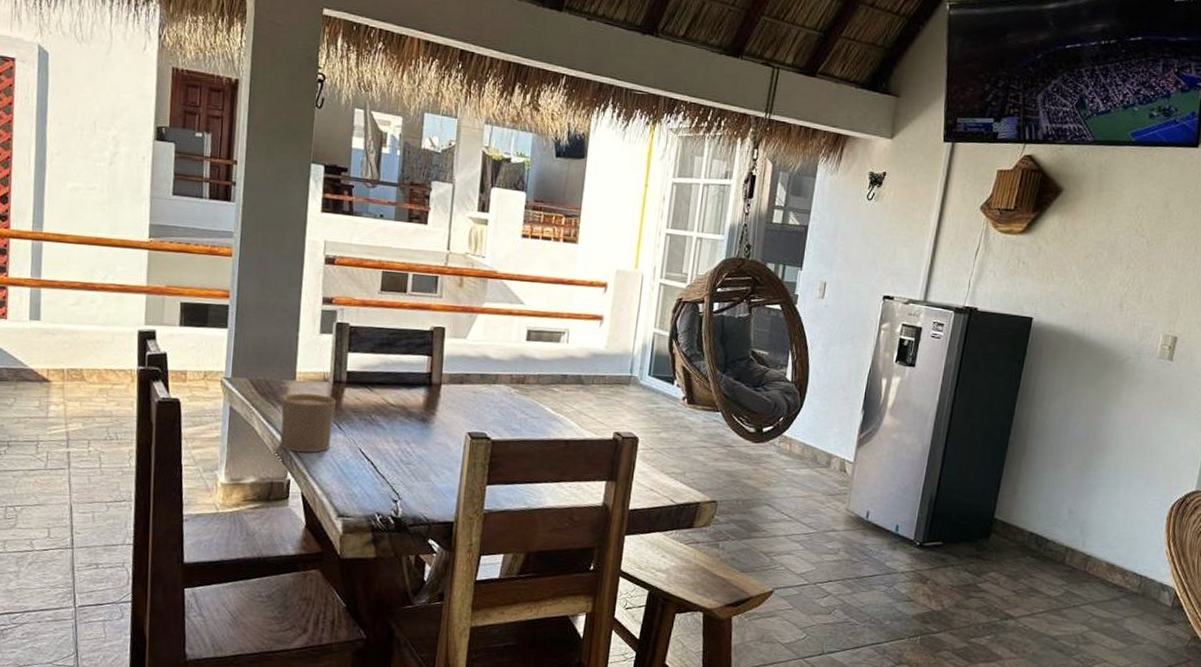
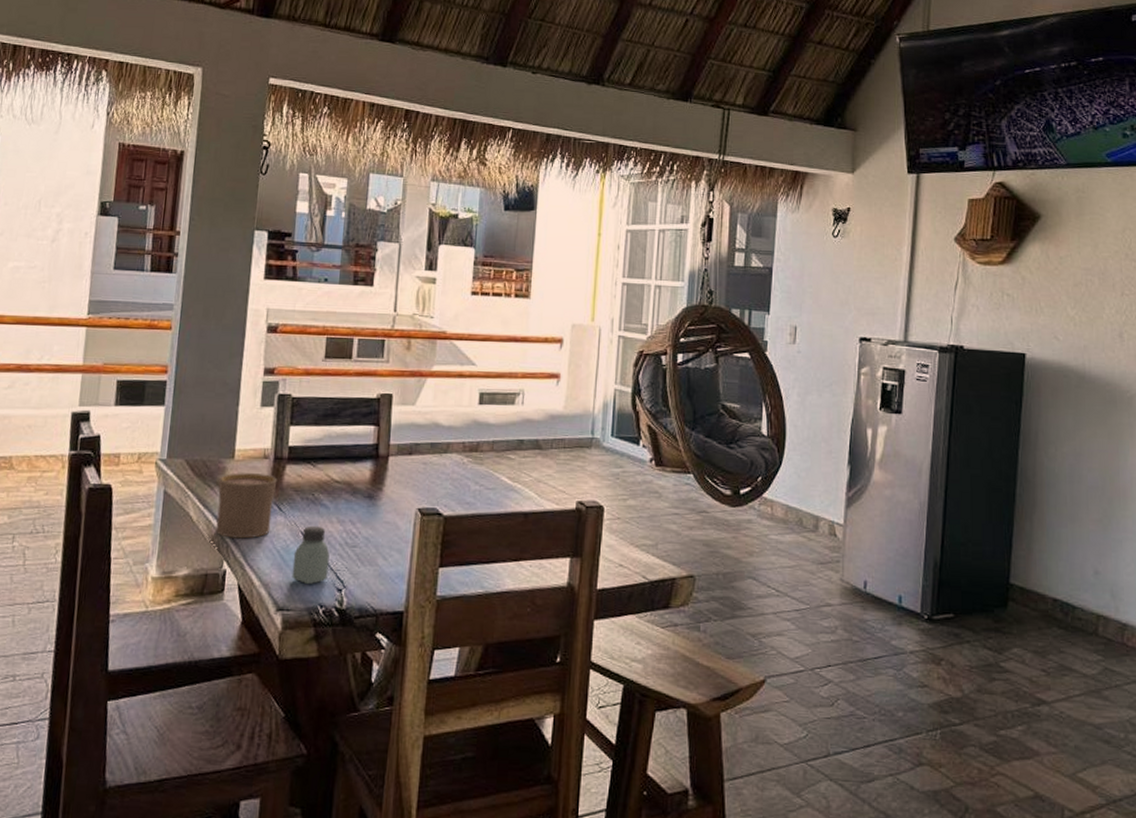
saltshaker: none [351,443,386,496] -> present [291,525,330,585]

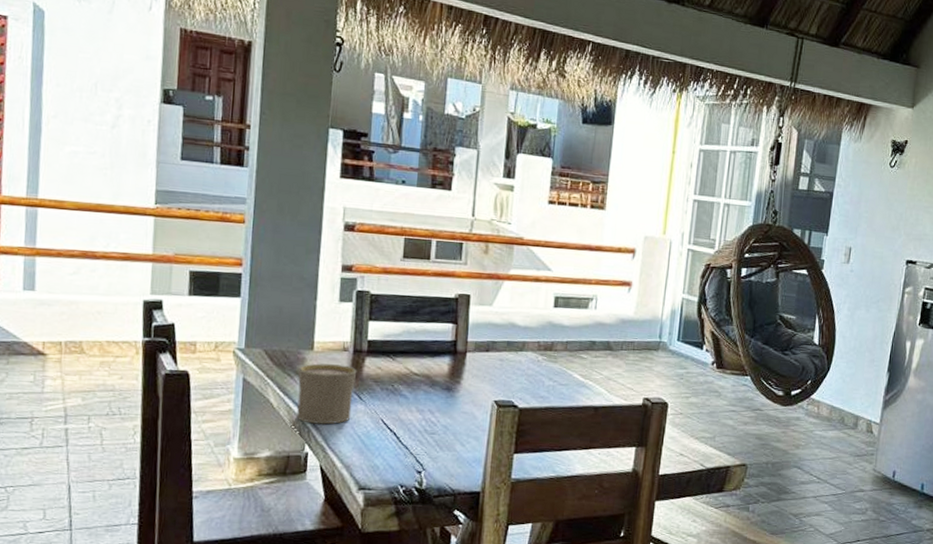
saltshaker: present [291,525,330,585] -> none [372,414,409,467]

